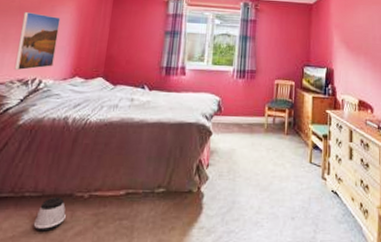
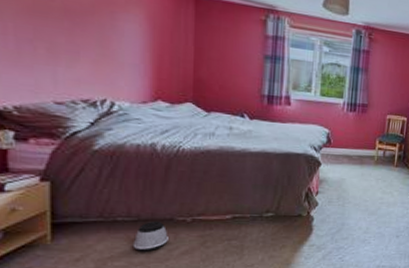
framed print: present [14,12,61,71] -> none [72,16,126,90]

